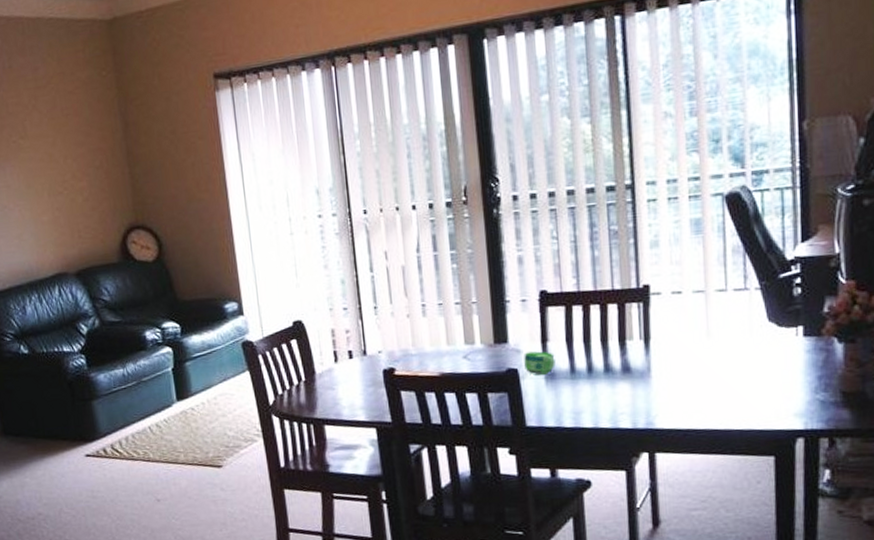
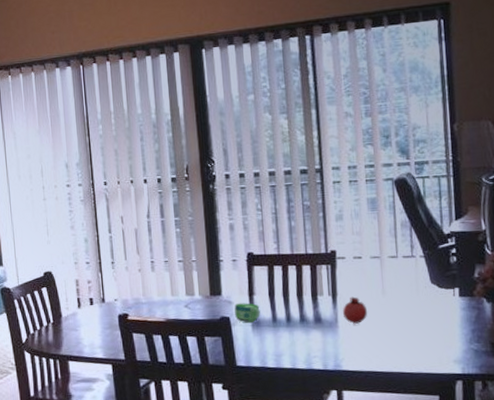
fruit: none [656,340,689,373] -> present [342,296,368,324]

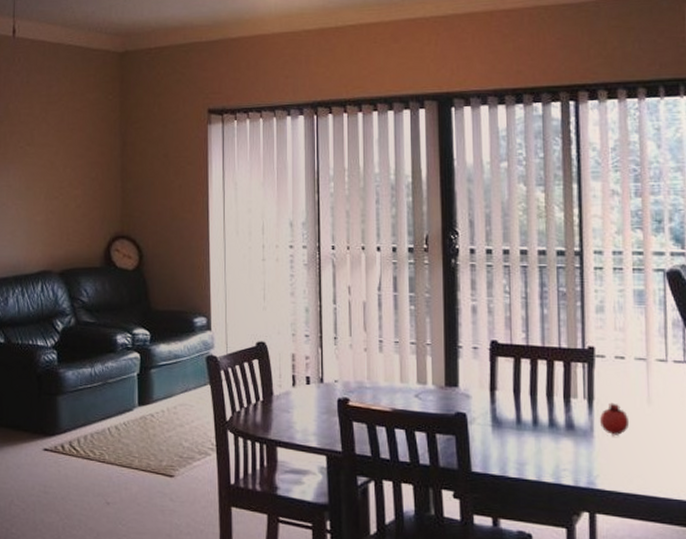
cup: present [234,303,260,323] -> none [473,398,502,422]

